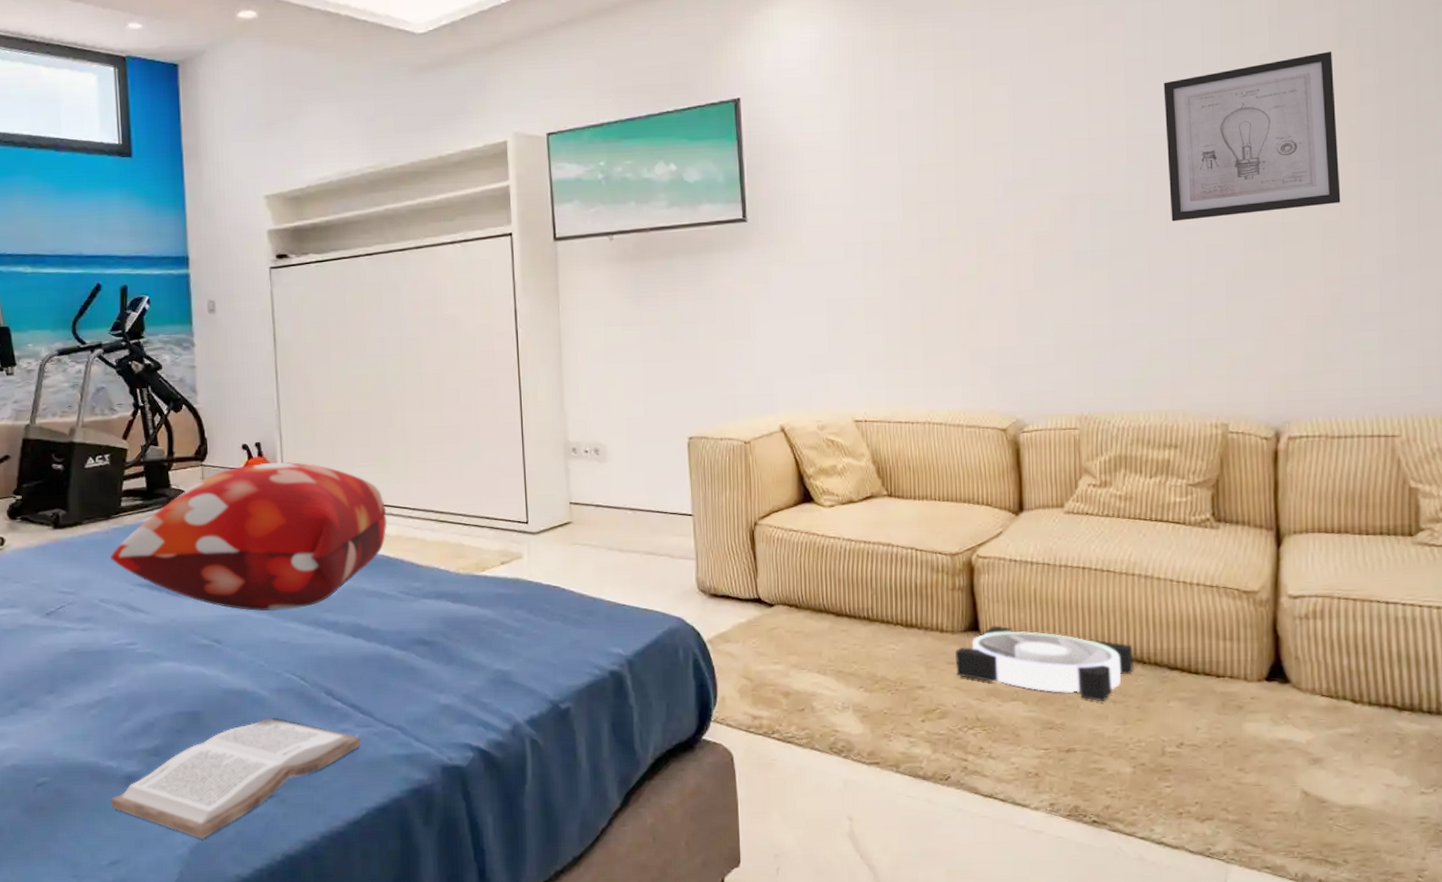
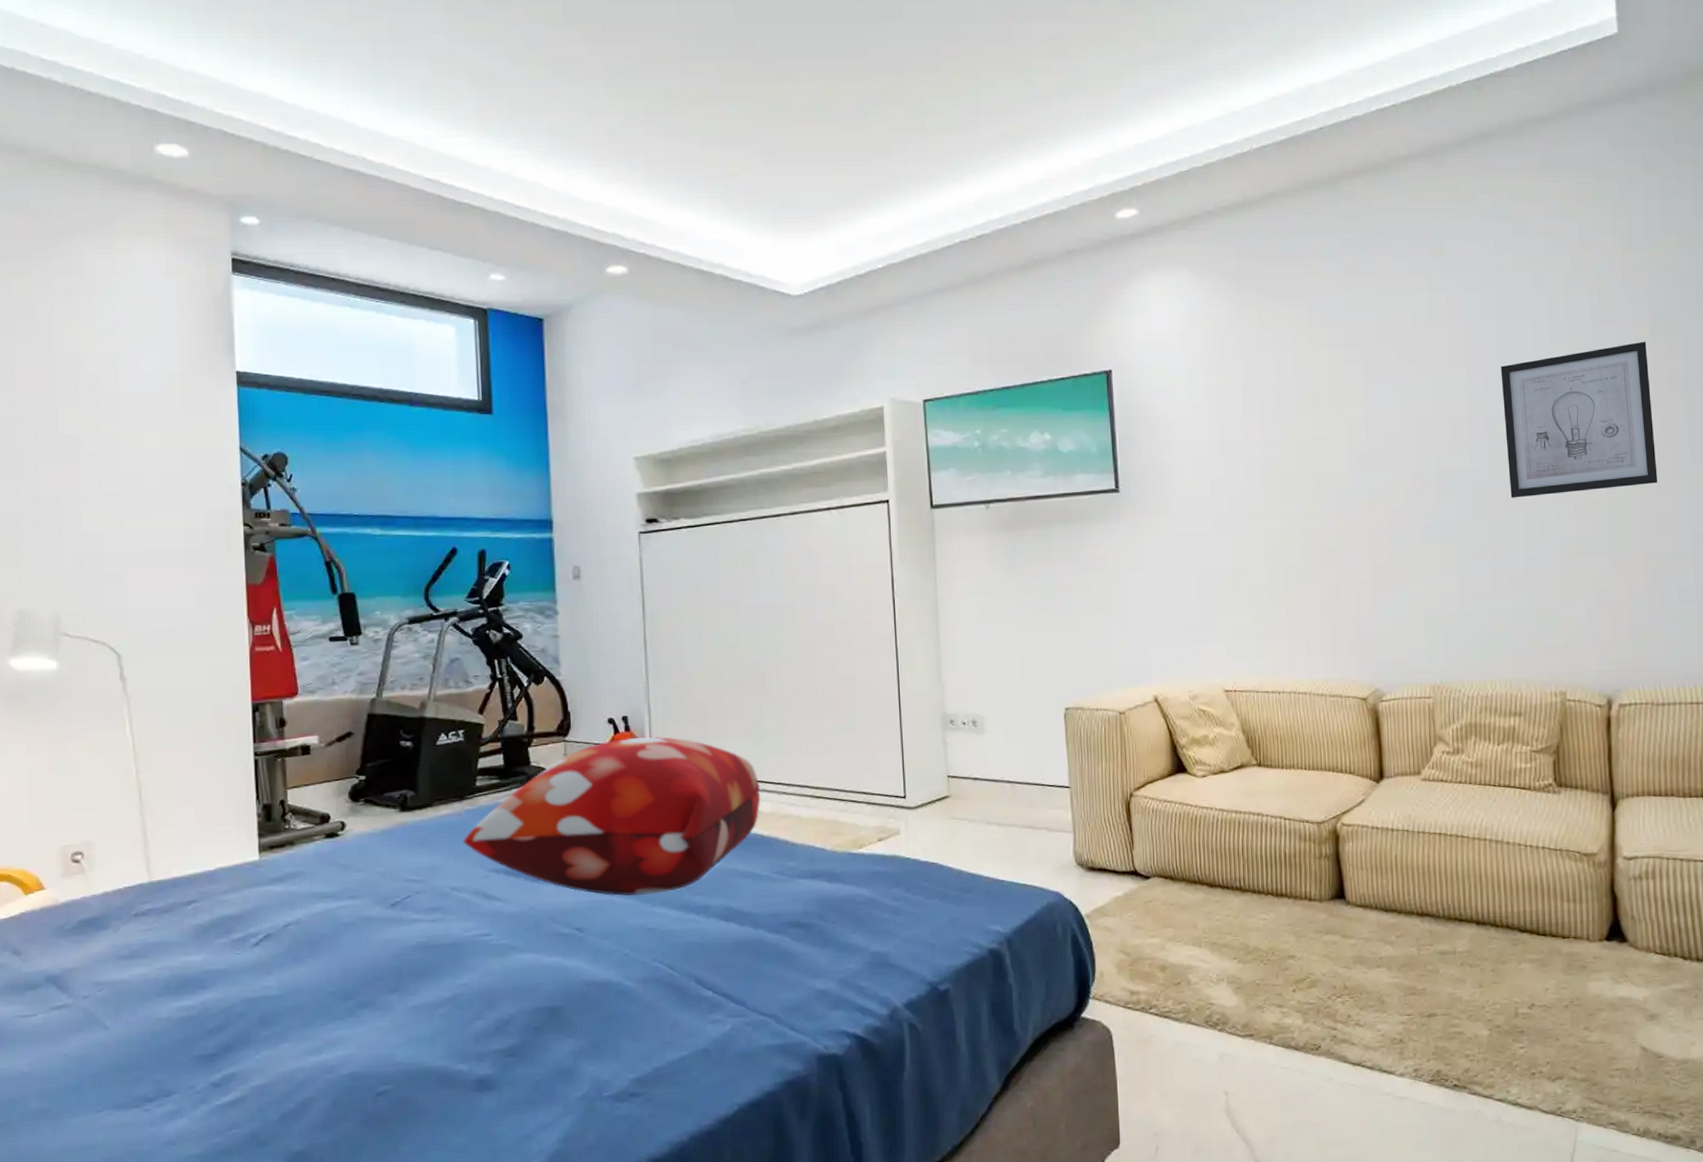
book: present [111,717,362,839] -> none [460,1010,733,1146]
electric fan: present [954,625,1133,702] -> none [1322,893,1487,966]

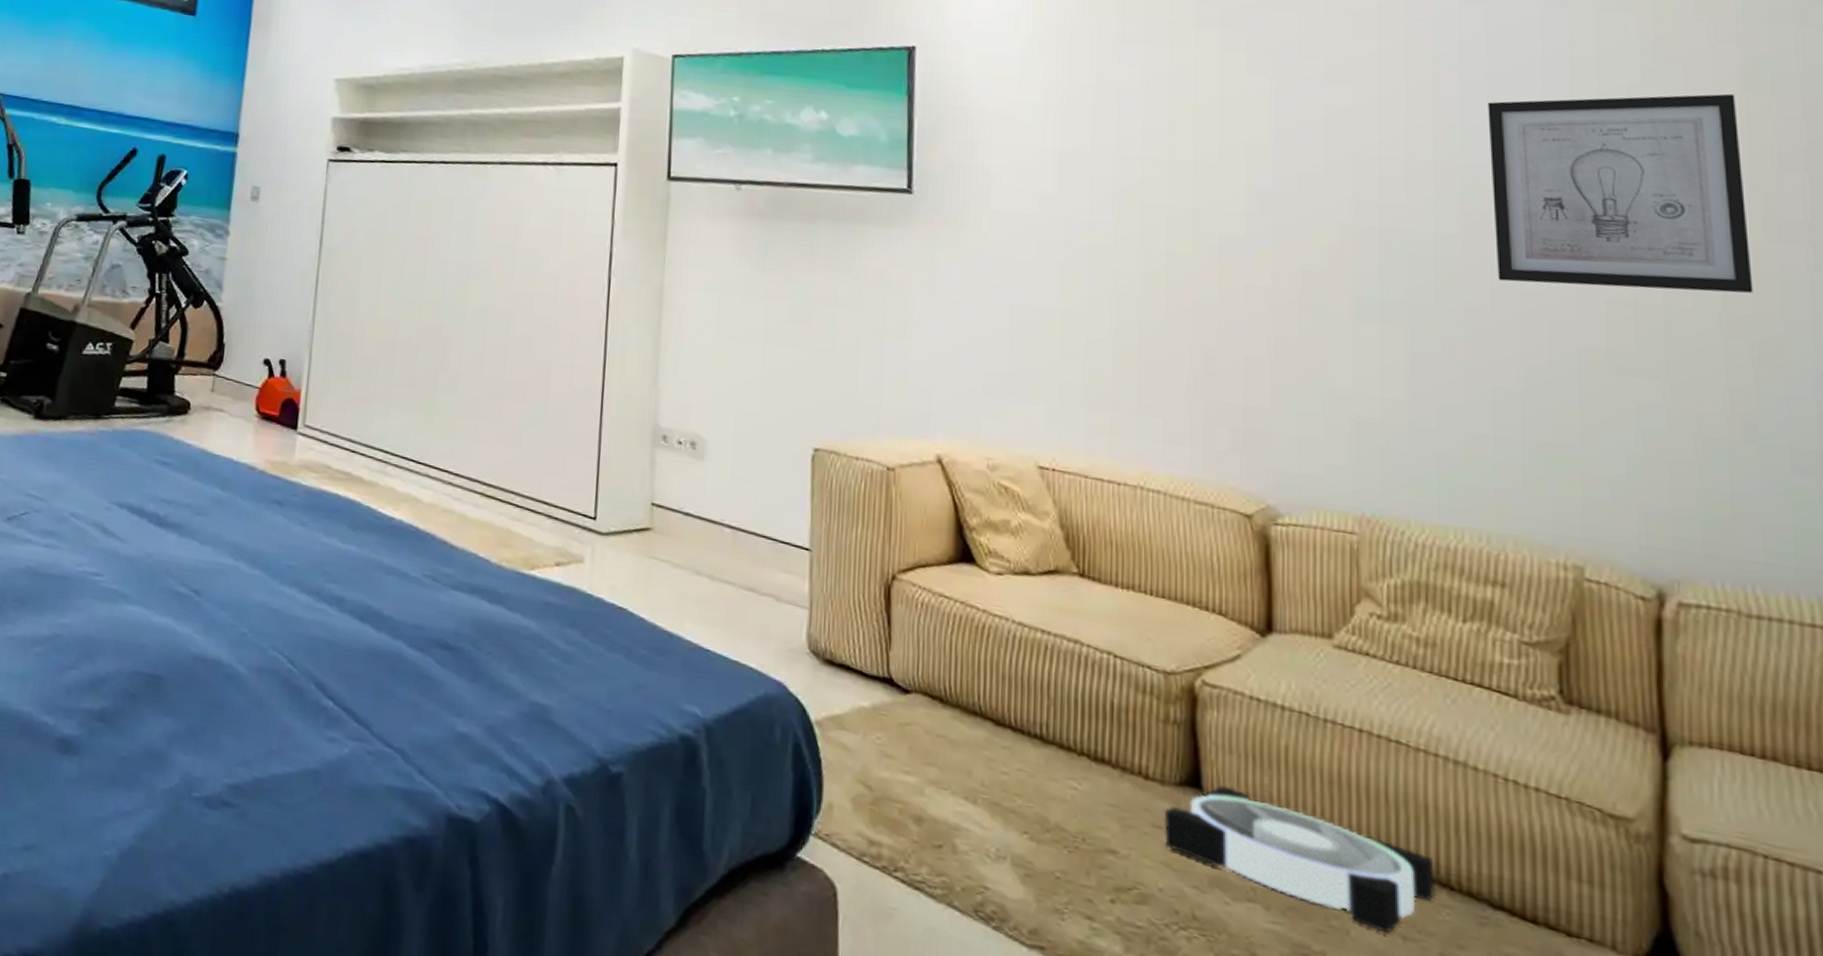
decorative pillow: present [462,737,761,896] -> none [90,383,423,572]
electric fan: none [1322,893,1487,966] -> present [1163,785,1435,934]

